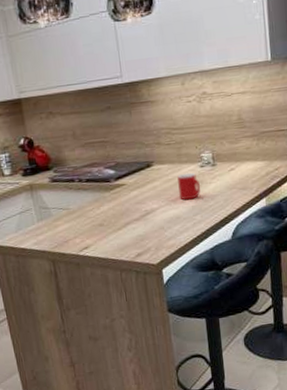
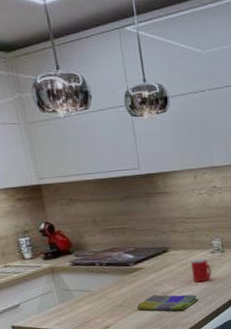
dish towel: none [117,213,186,232] -> present [136,294,199,311]

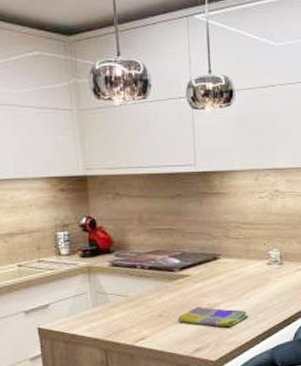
cup: present [191,258,211,283] -> none [243,269,265,297]

